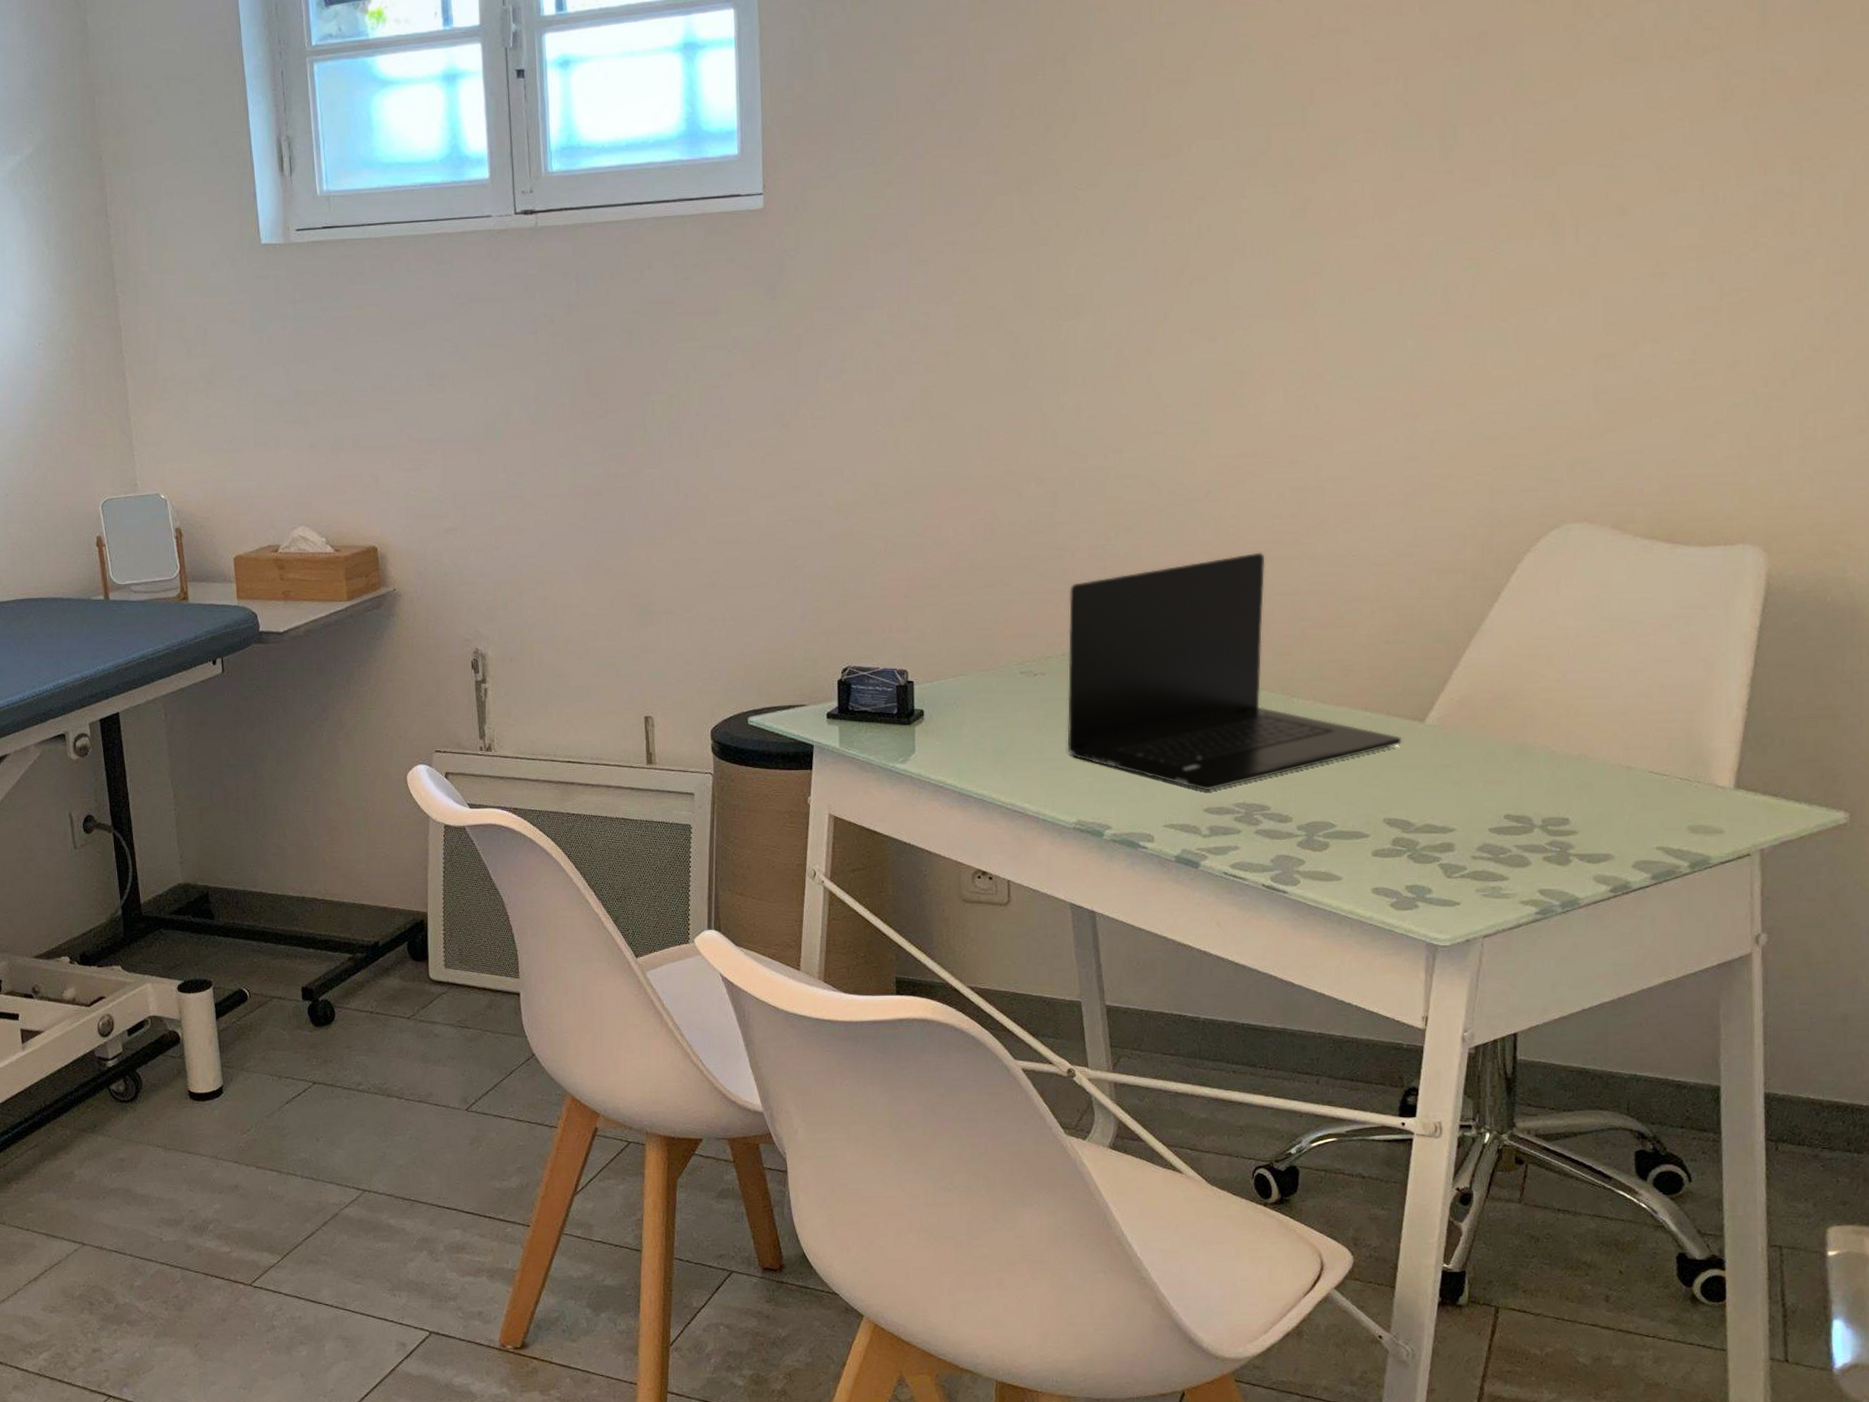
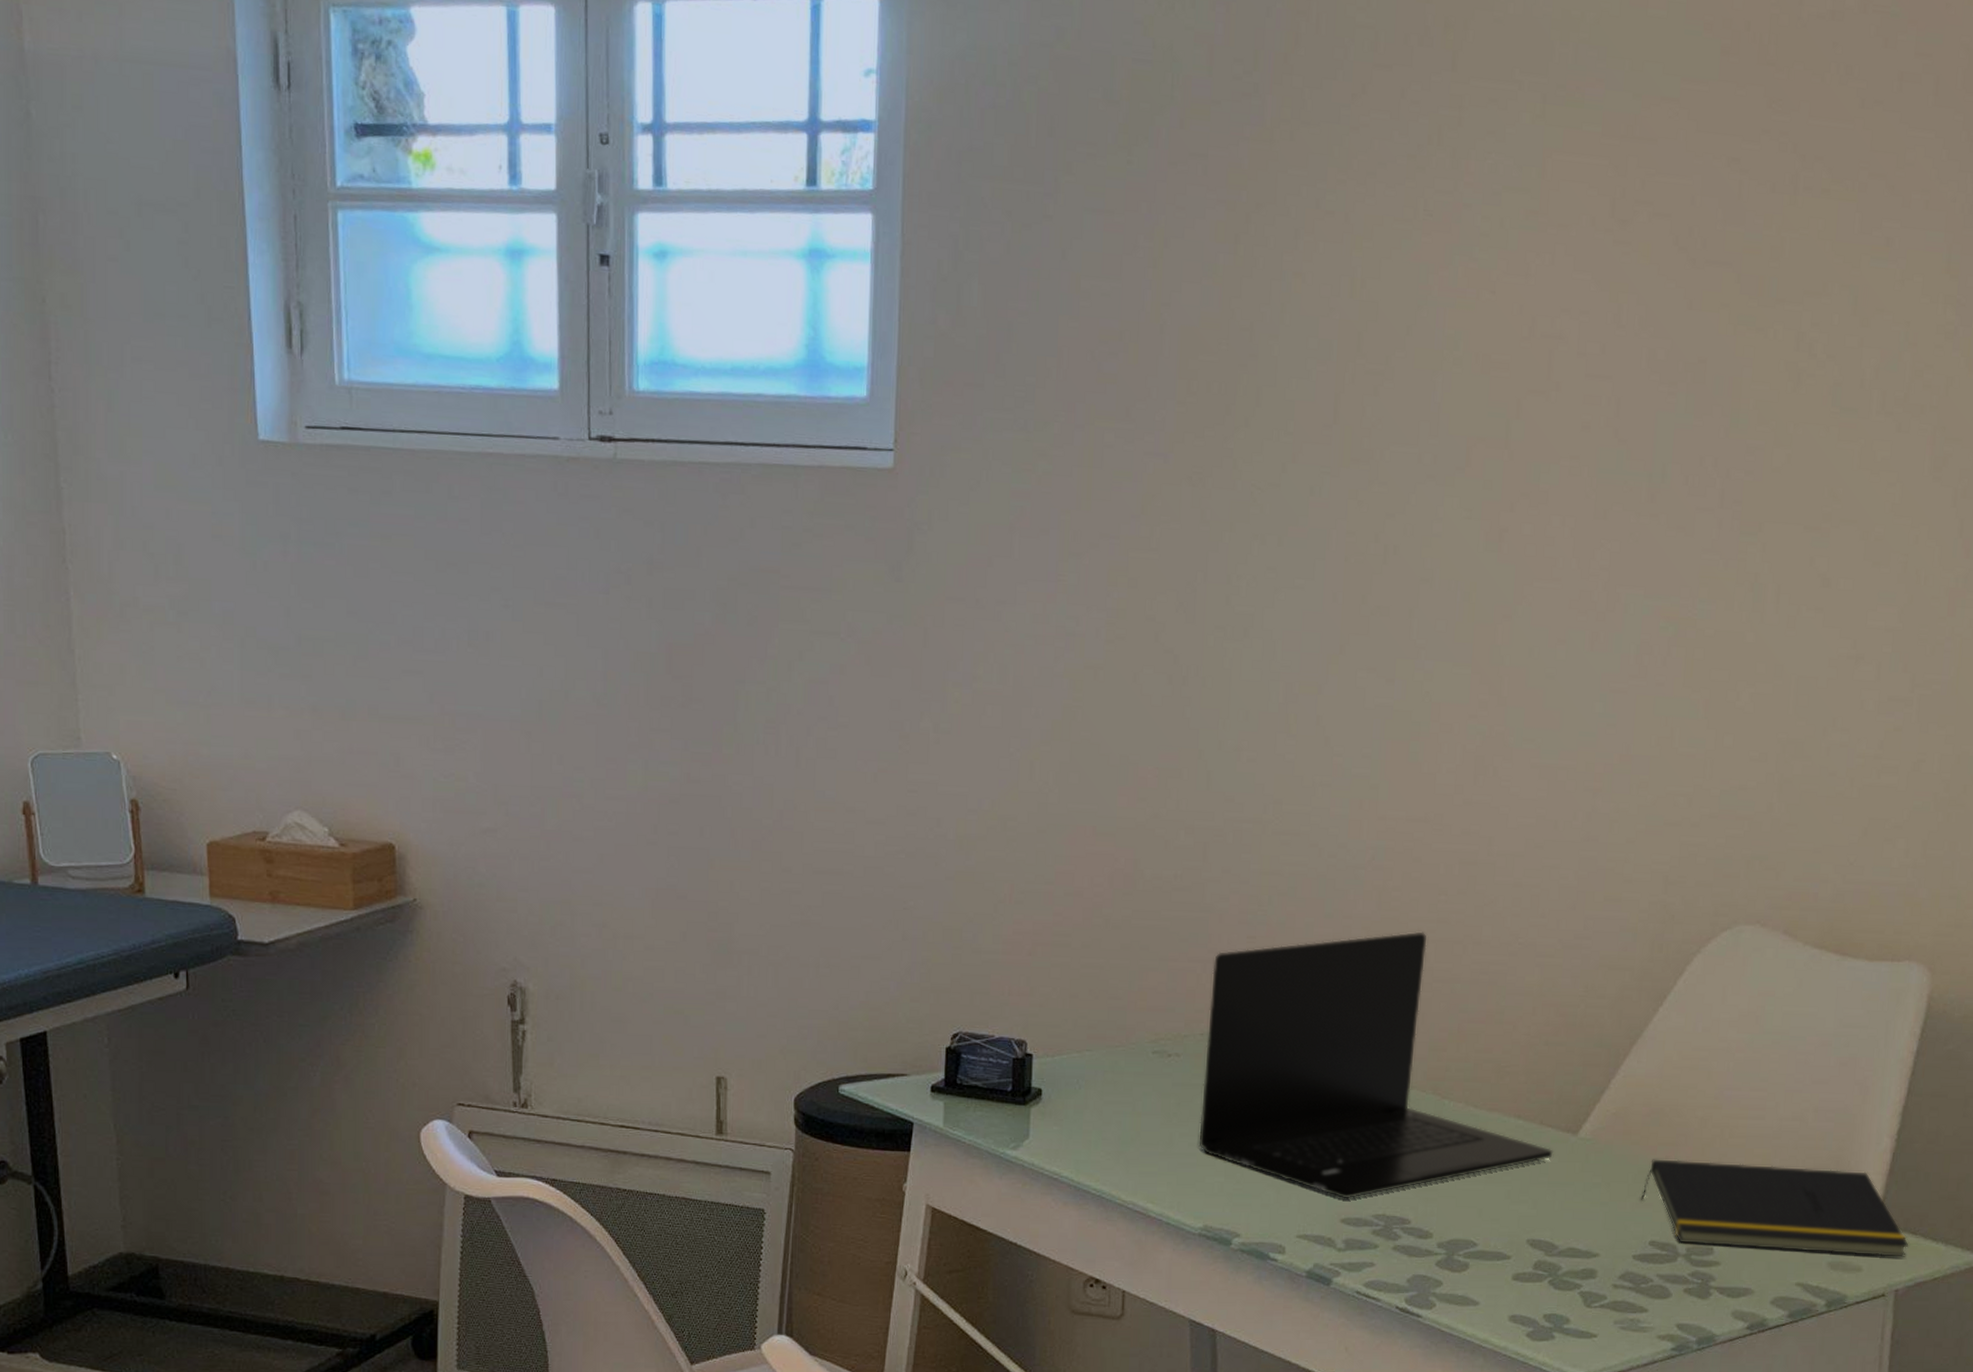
notepad: none [1491,739,1771,819] -> present [1640,1159,1909,1257]

